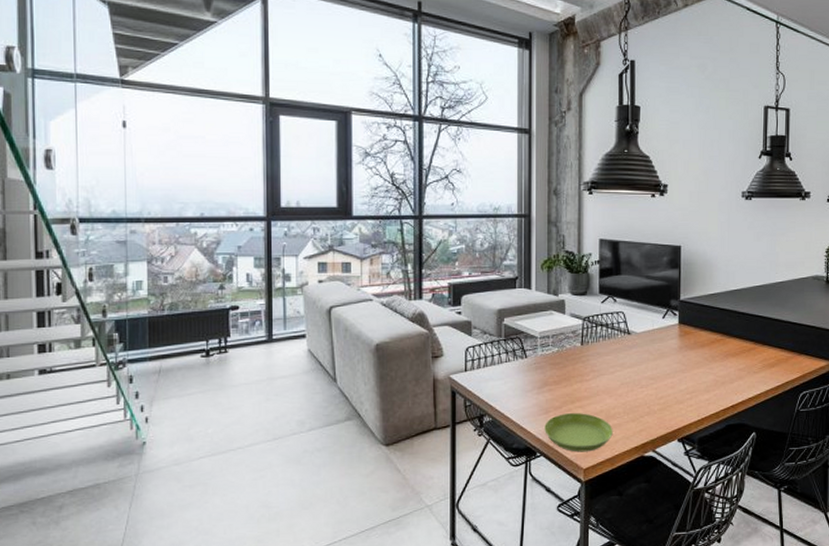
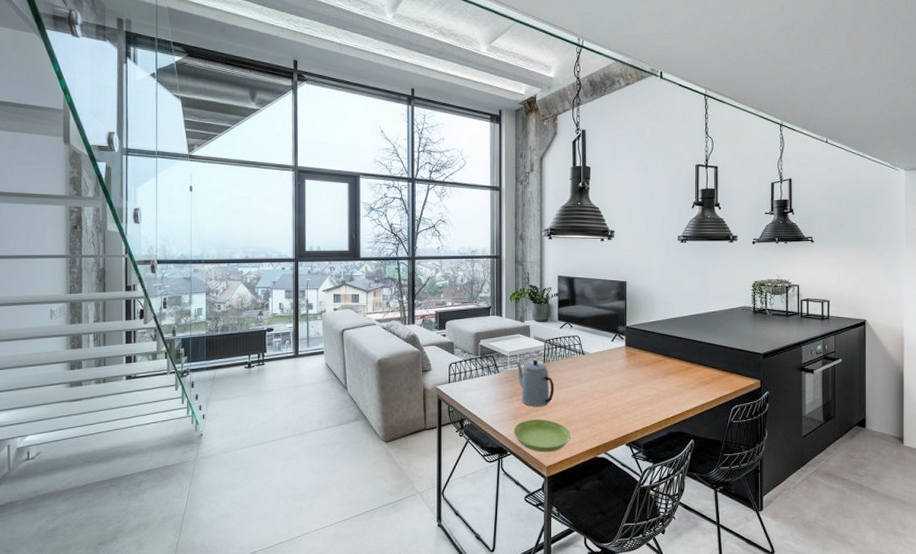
teapot: none [548,342,594,398] -> present [516,360,555,407]

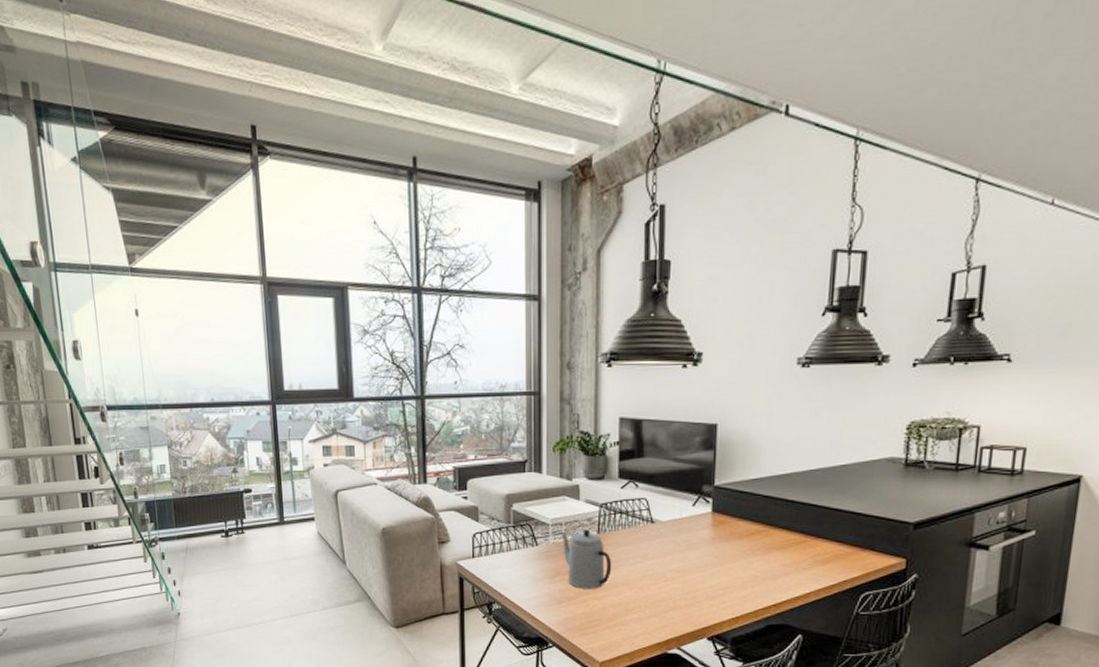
saucer: present [514,419,571,452] -> none [557,605,633,645]

